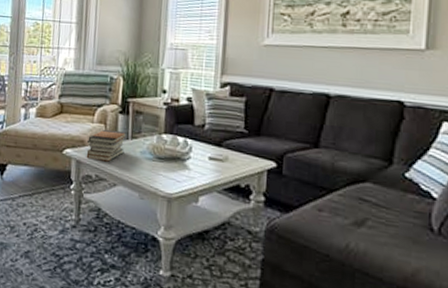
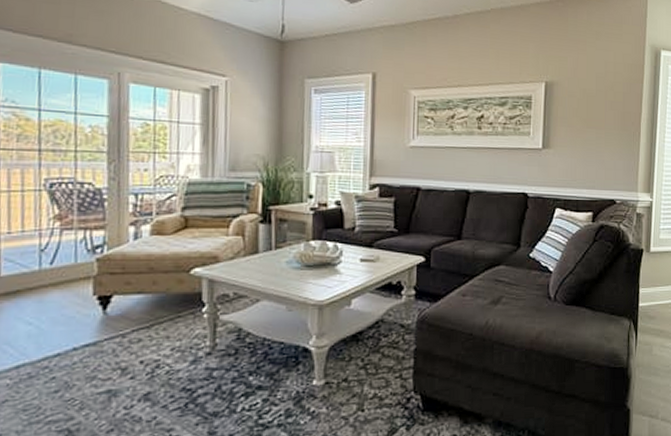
book stack: present [86,129,127,162] -> none [221,241,270,277]

